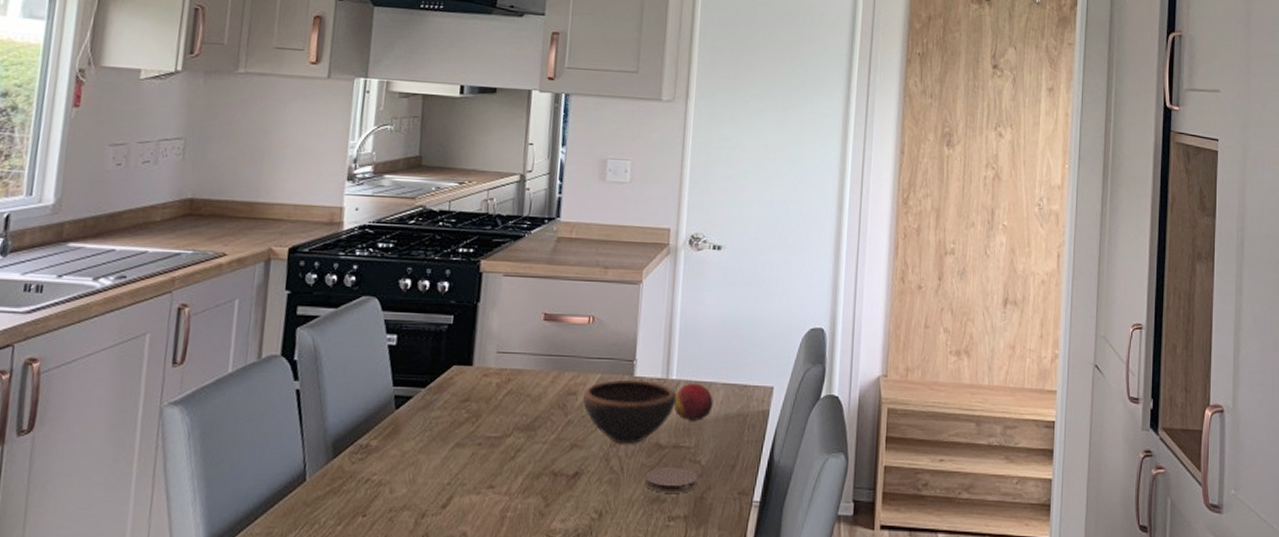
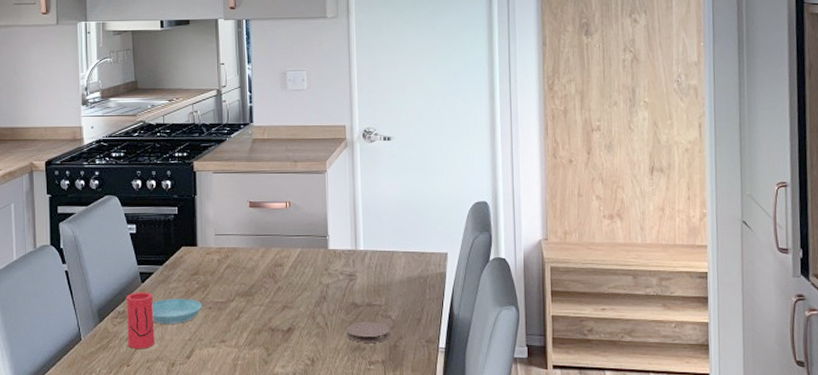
cup: none [366,420,408,494] -> present [126,292,155,348]
saucer: none [403,430,471,463] -> present [152,298,203,324]
bowl: present [583,380,677,443] -> none [288,253,366,303]
fruit: present [674,382,713,422] -> none [364,252,397,284]

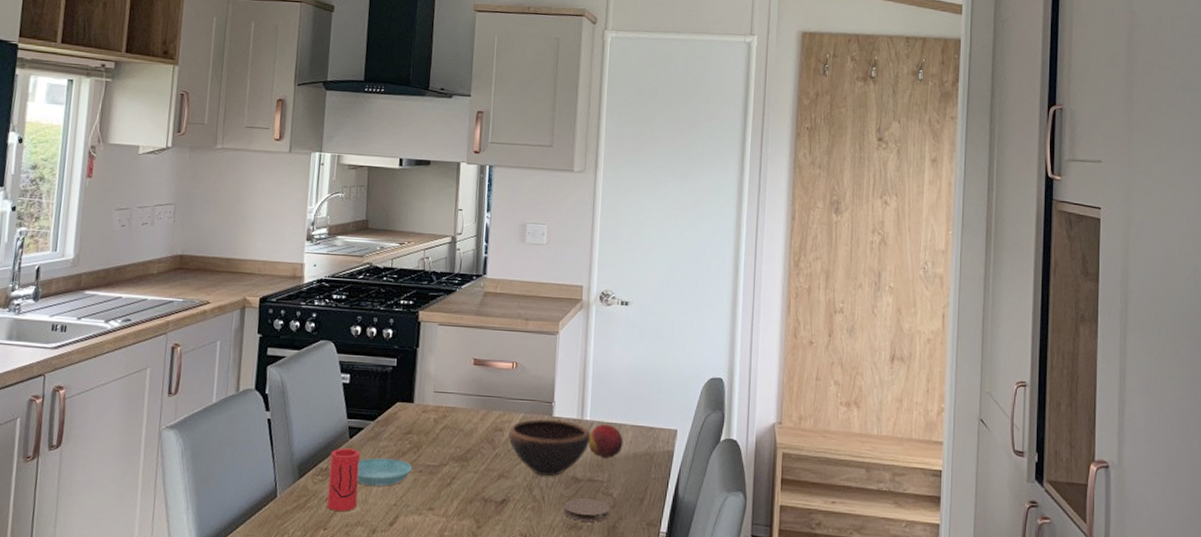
bowl: none [288,253,366,303] -> present [508,419,591,476]
fruit: none [364,252,397,284] -> present [589,423,623,459]

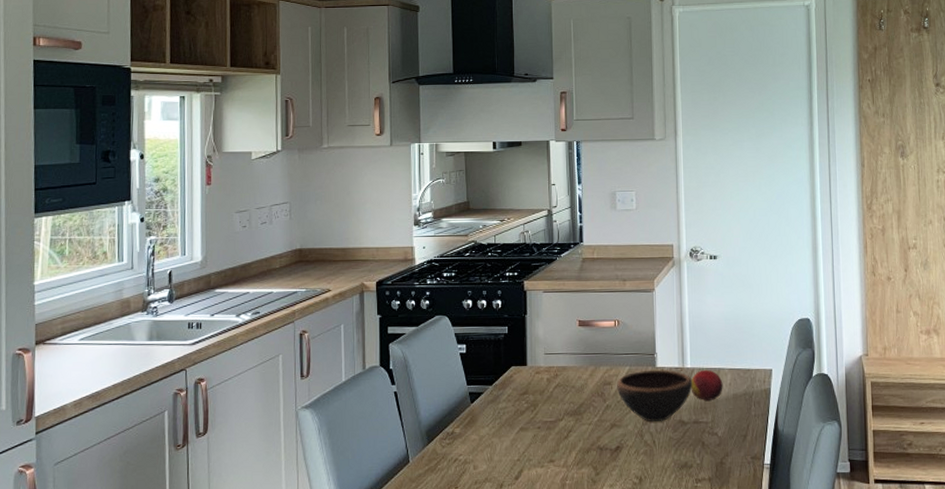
cup: present [327,448,360,511] -> none [455,412,483,470]
saucer: present [356,458,413,486] -> none [481,418,532,445]
coaster: present [563,498,610,522] -> none [673,439,717,460]

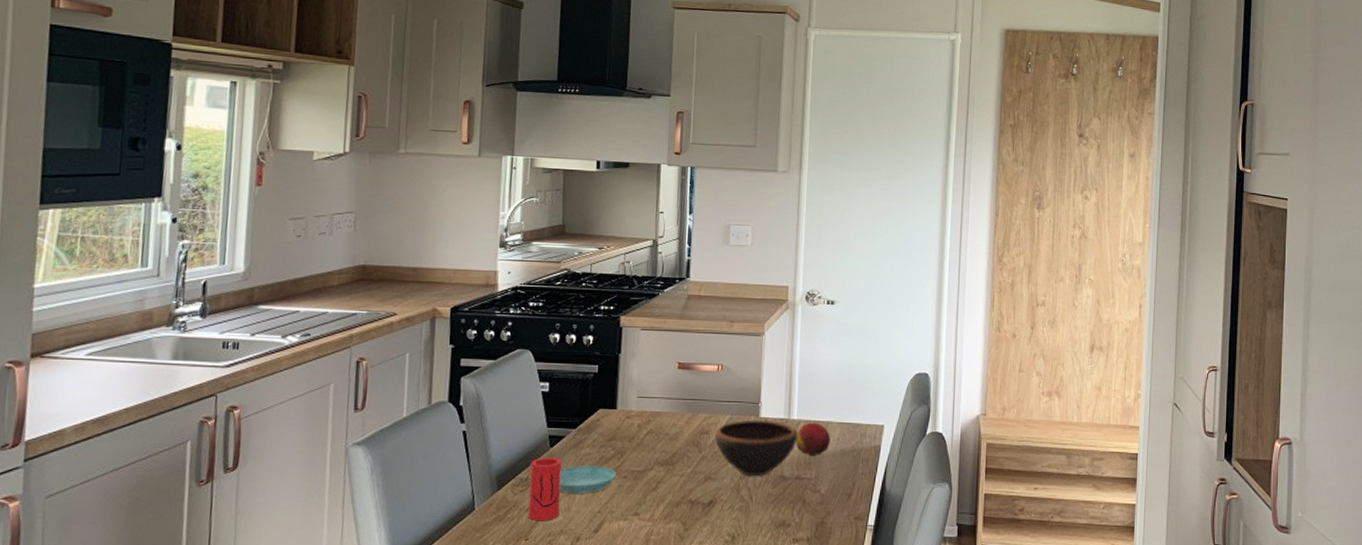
cup: none [455,412,483,470] -> present [528,457,562,520]
saucer: none [481,418,532,445] -> present [558,466,617,494]

